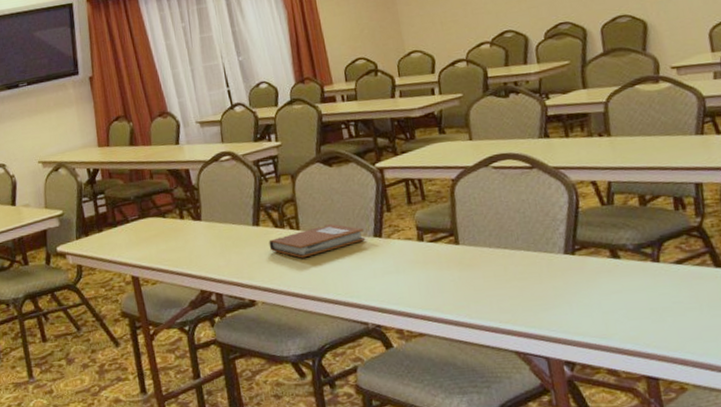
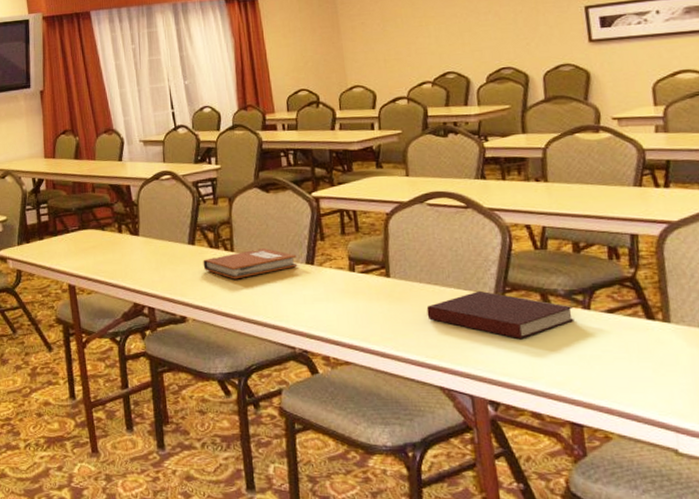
notebook: none [497,251,645,297] -> present [426,290,574,338]

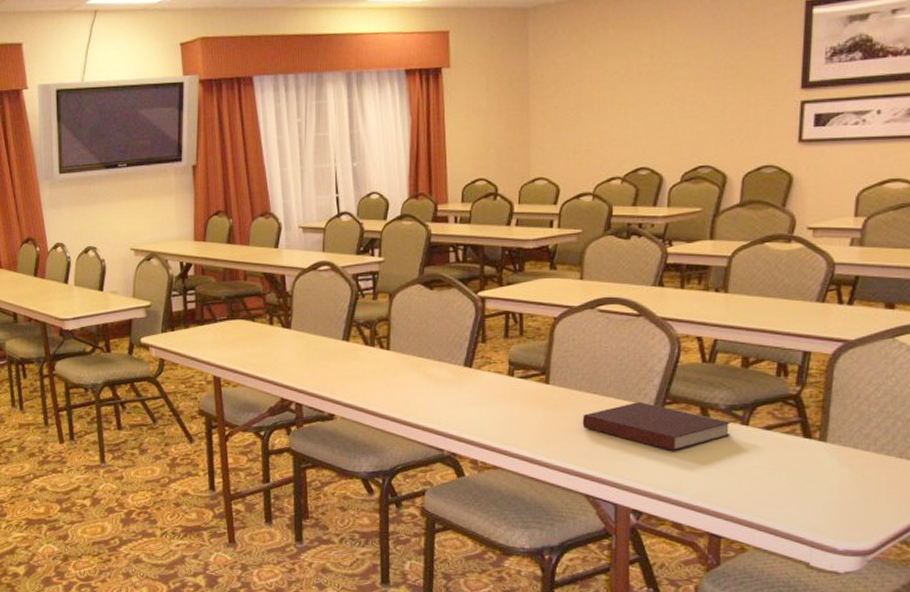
notebook: present [203,248,298,279] -> none [356,348,456,379]

